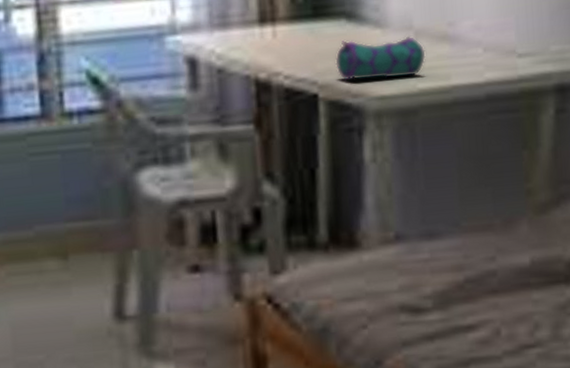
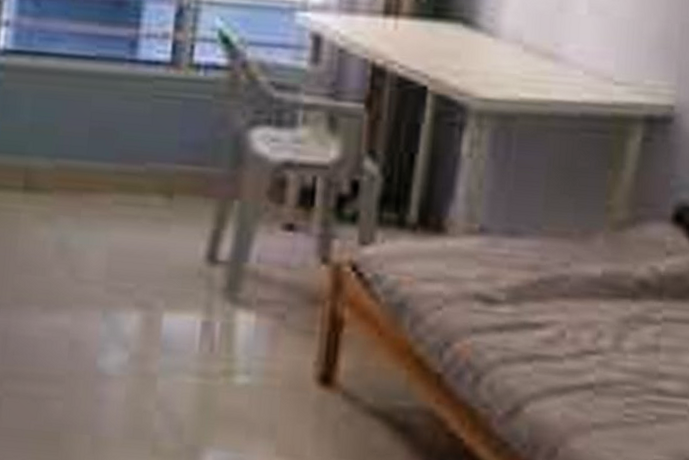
pencil case: present [335,35,426,81] -> none [447,43,531,85]

